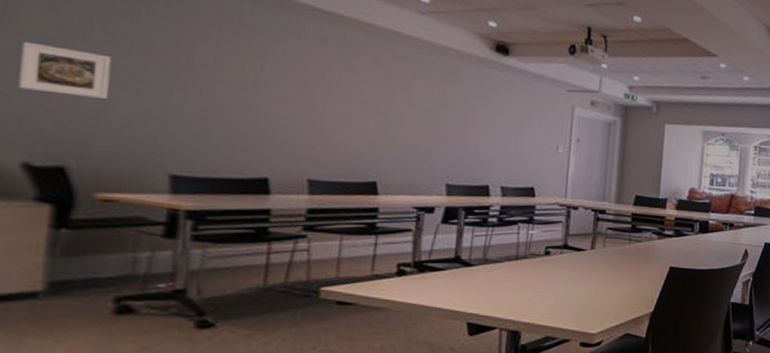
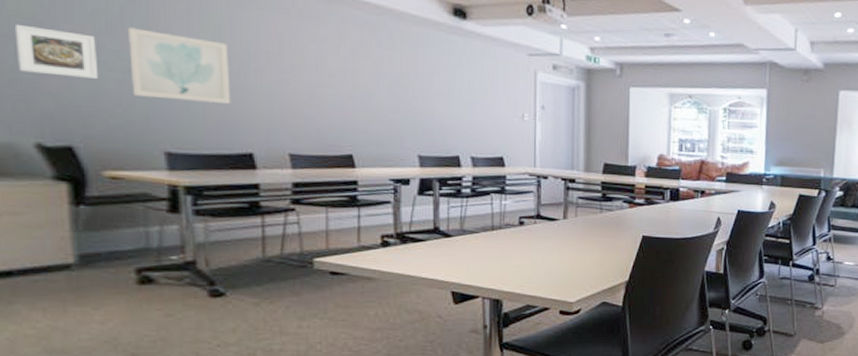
wall art: none [143,49,257,128] -> present [128,27,231,104]

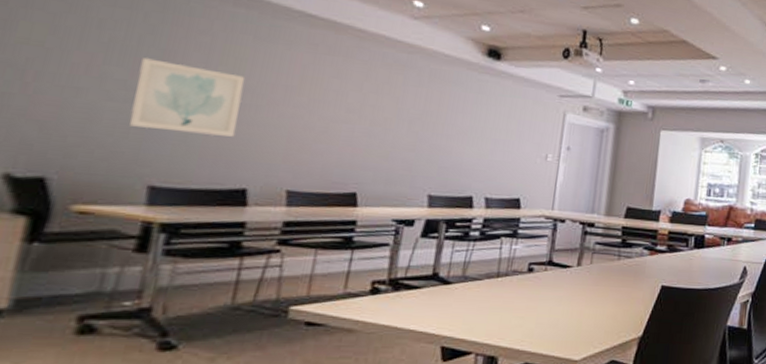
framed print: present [14,24,97,79] -> none [9,51,104,108]

